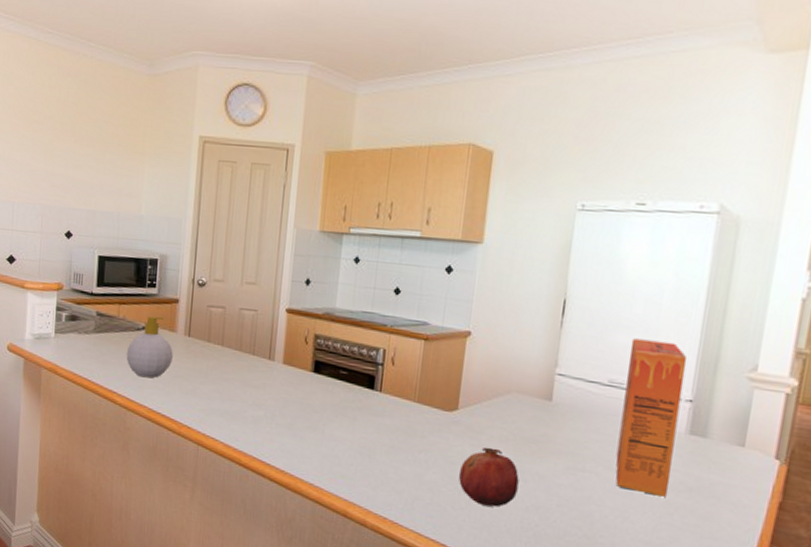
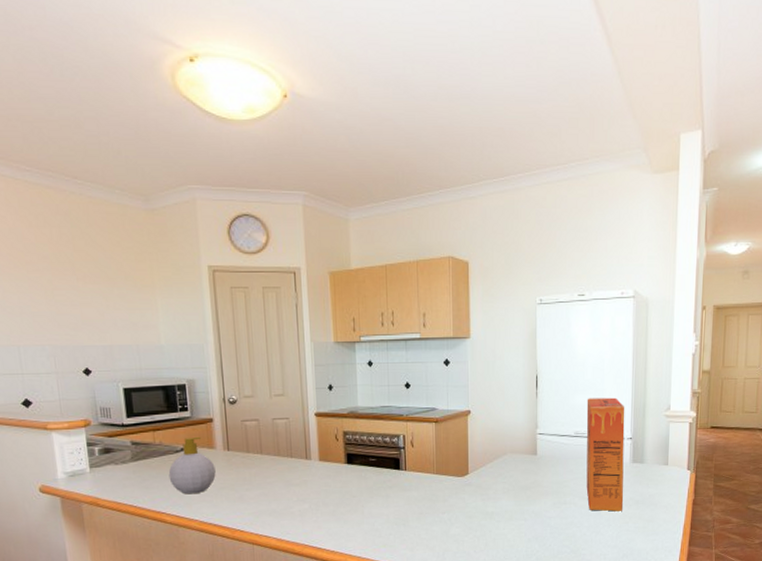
fruit: present [459,447,519,507] -> none [477,499,521,545]

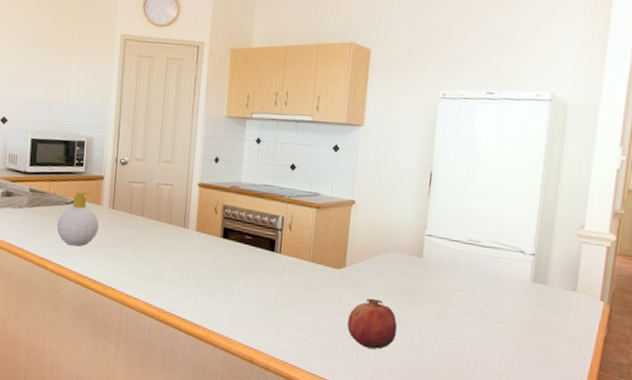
fruit: none [477,499,521,545] -> present [347,298,397,349]
cereal box: present [586,397,625,512] -> none [475,204,530,335]

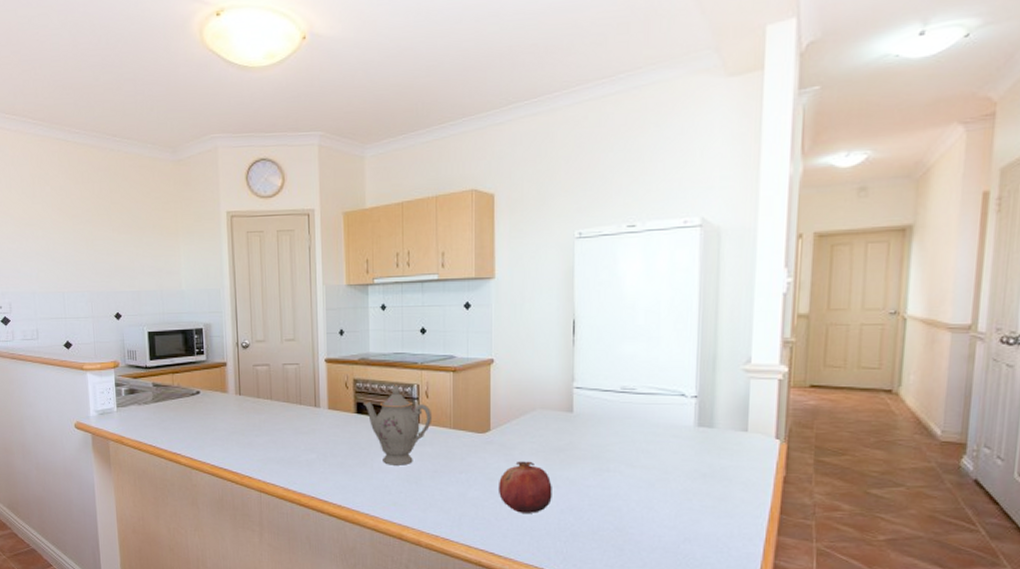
soap bottle: present [56,191,99,246] -> none [184,380,228,437]
teapot: none [229,215,294,292] -> present [362,385,433,465]

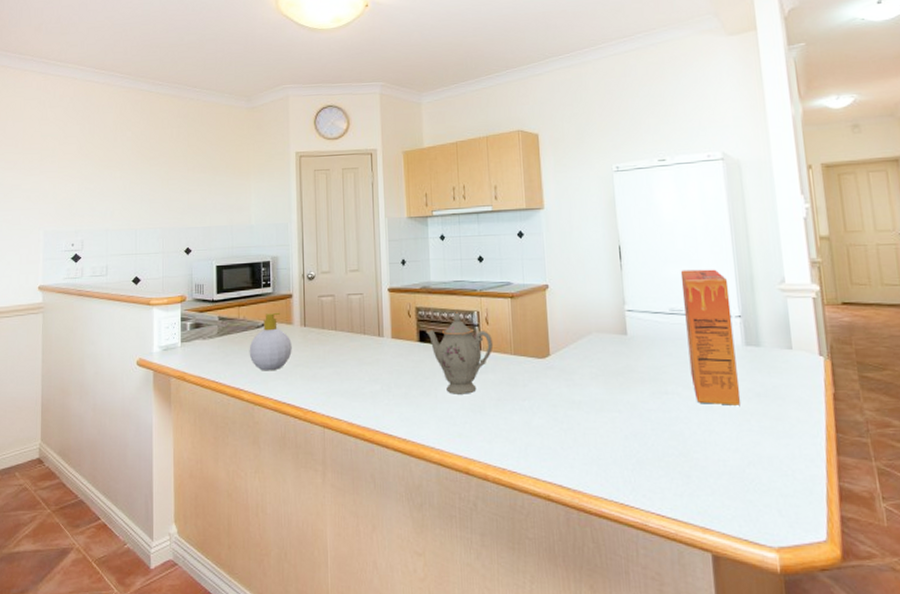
soap bottle: none [184,380,228,437] -> present [249,312,292,371]
fruit: present [499,461,552,513] -> none [562,385,615,441]
cereal box: none [635,347,689,485] -> present [680,269,741,406]

